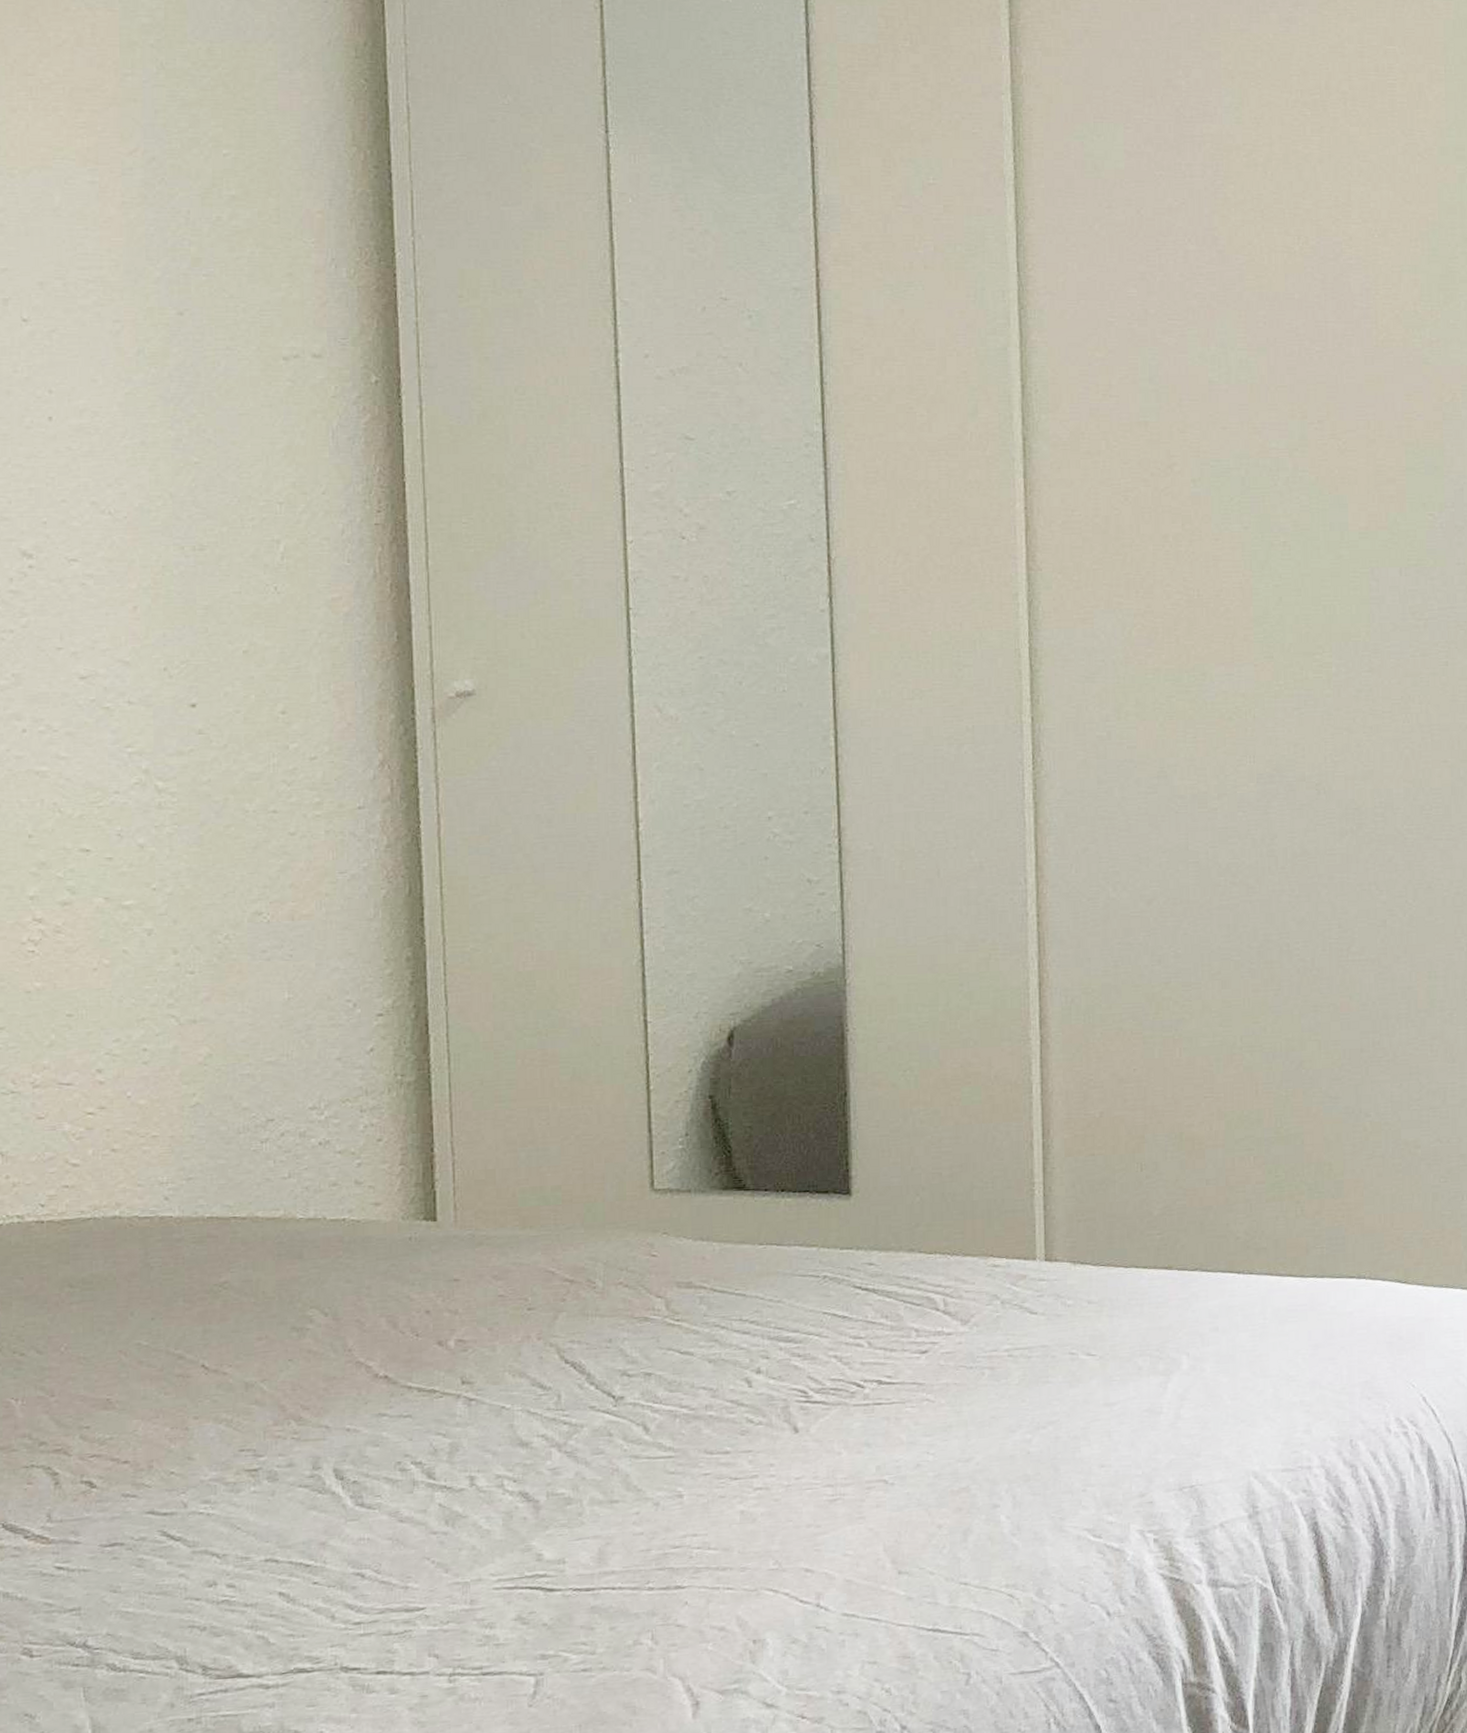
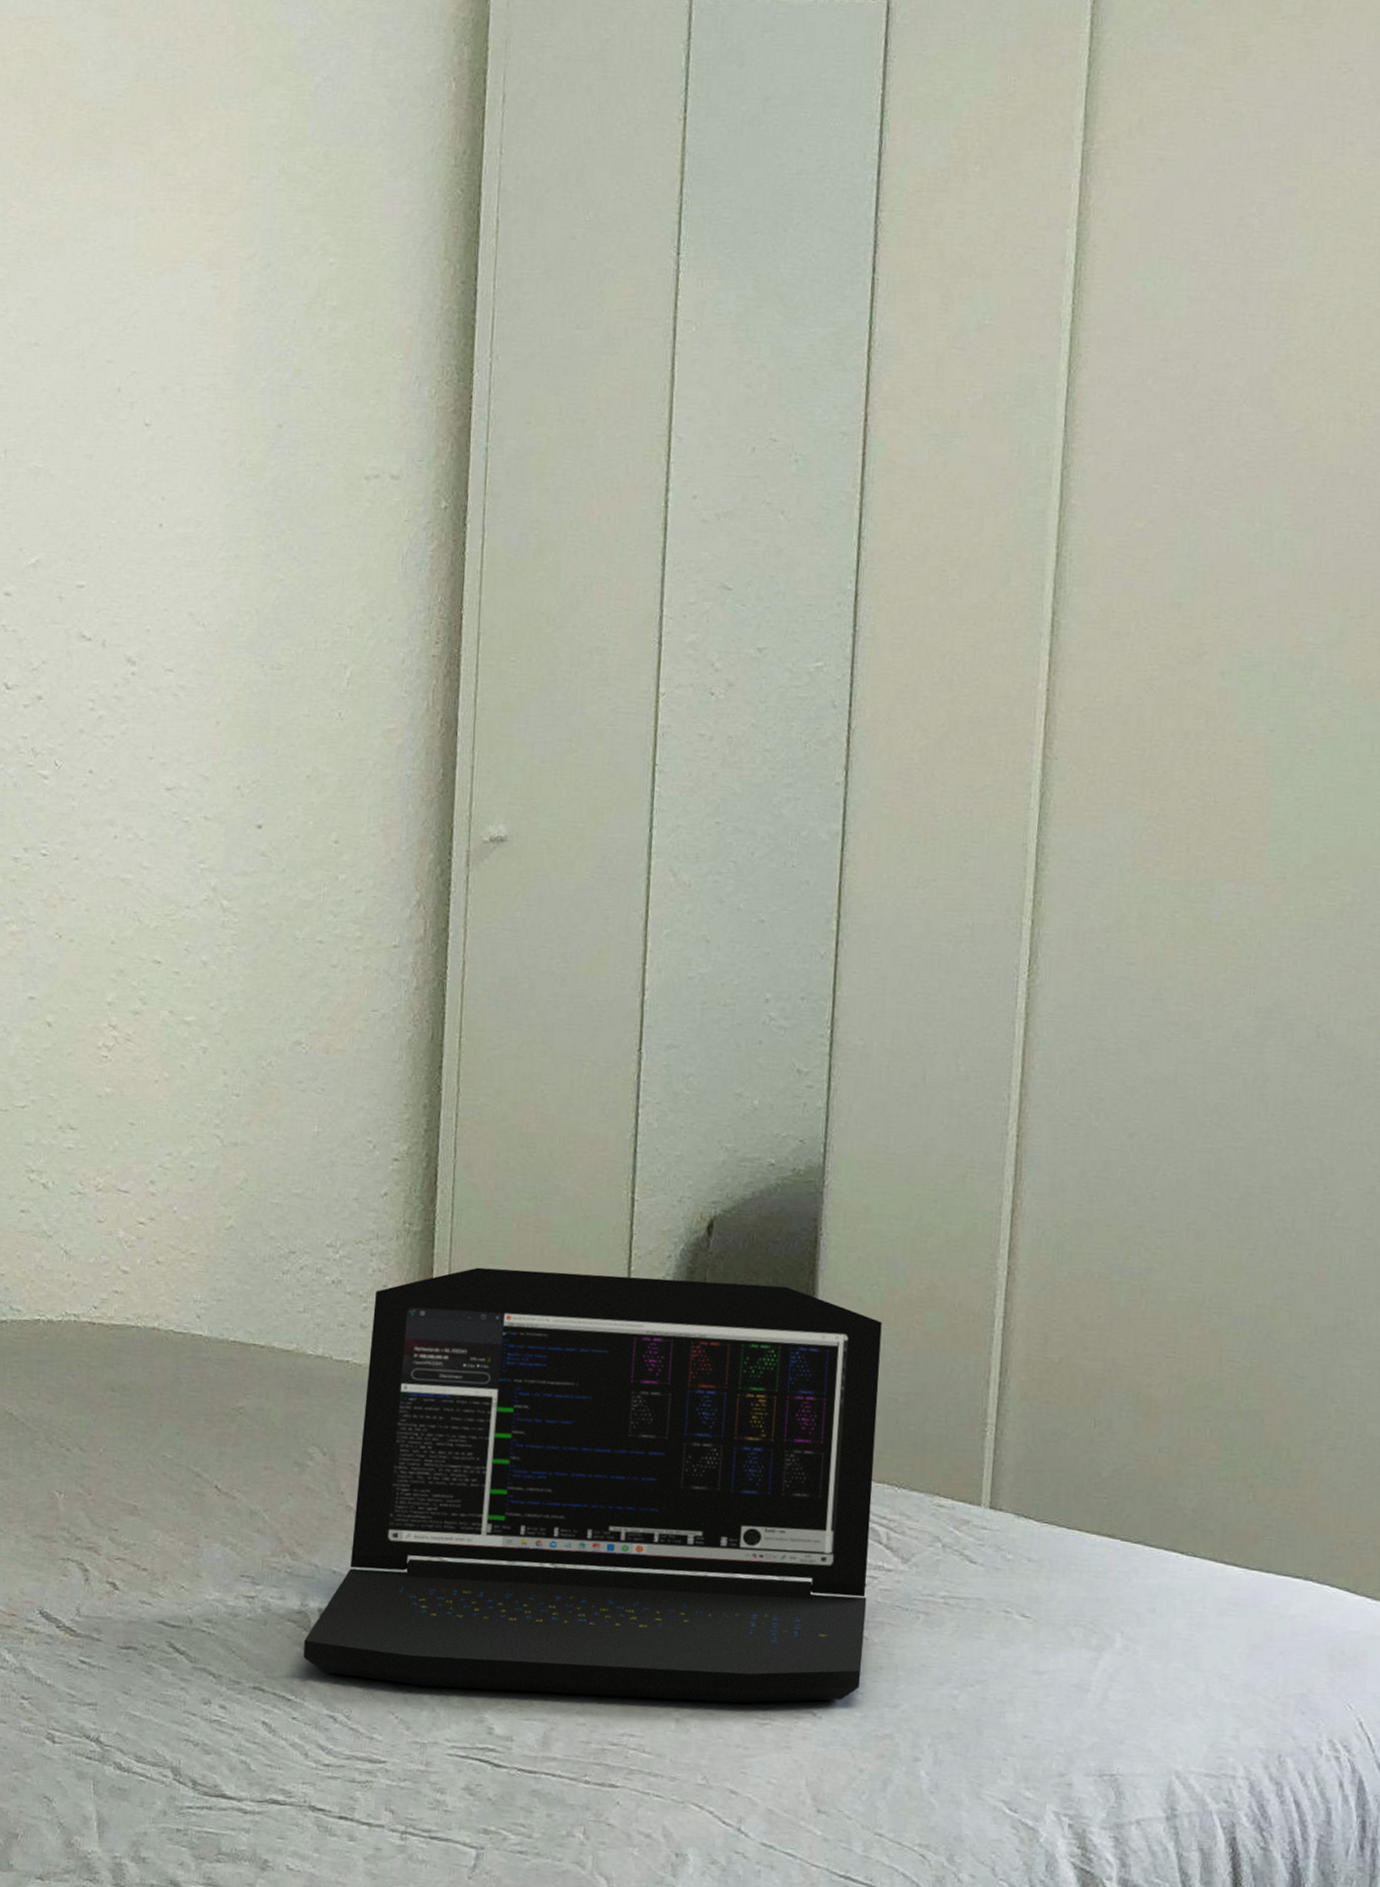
laptop: none [320,1083,931,1532] -> present [303,1267,882,1703]

